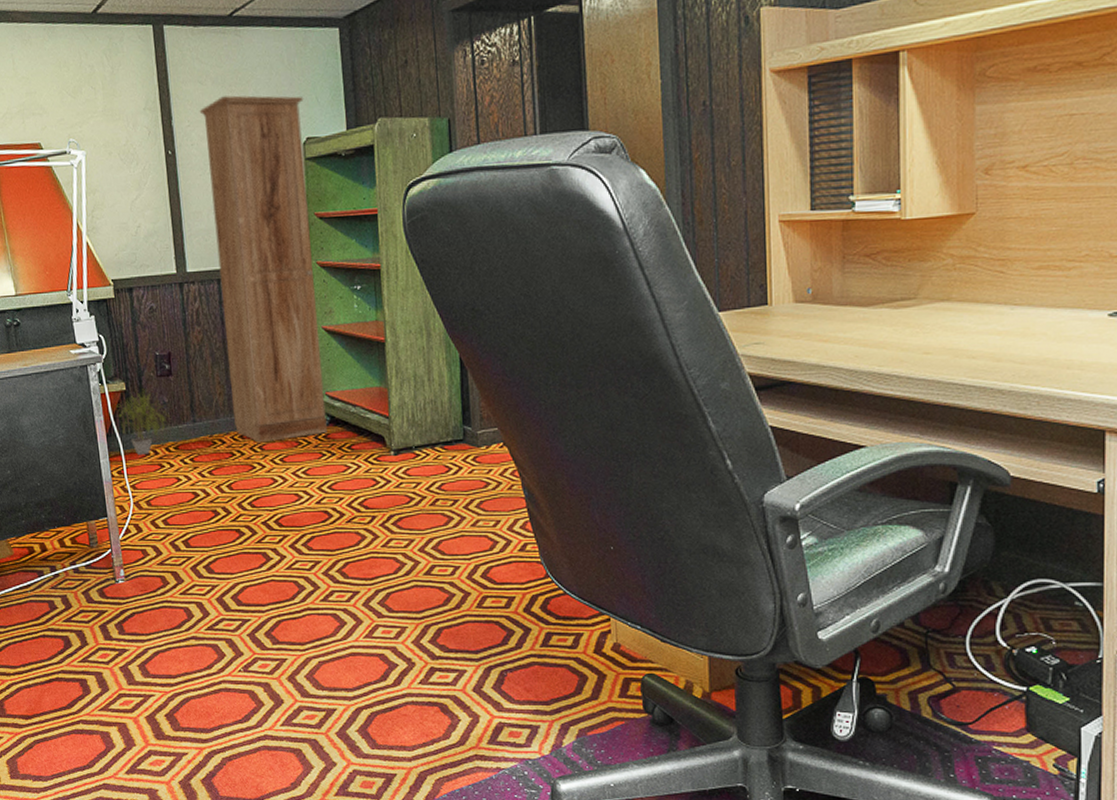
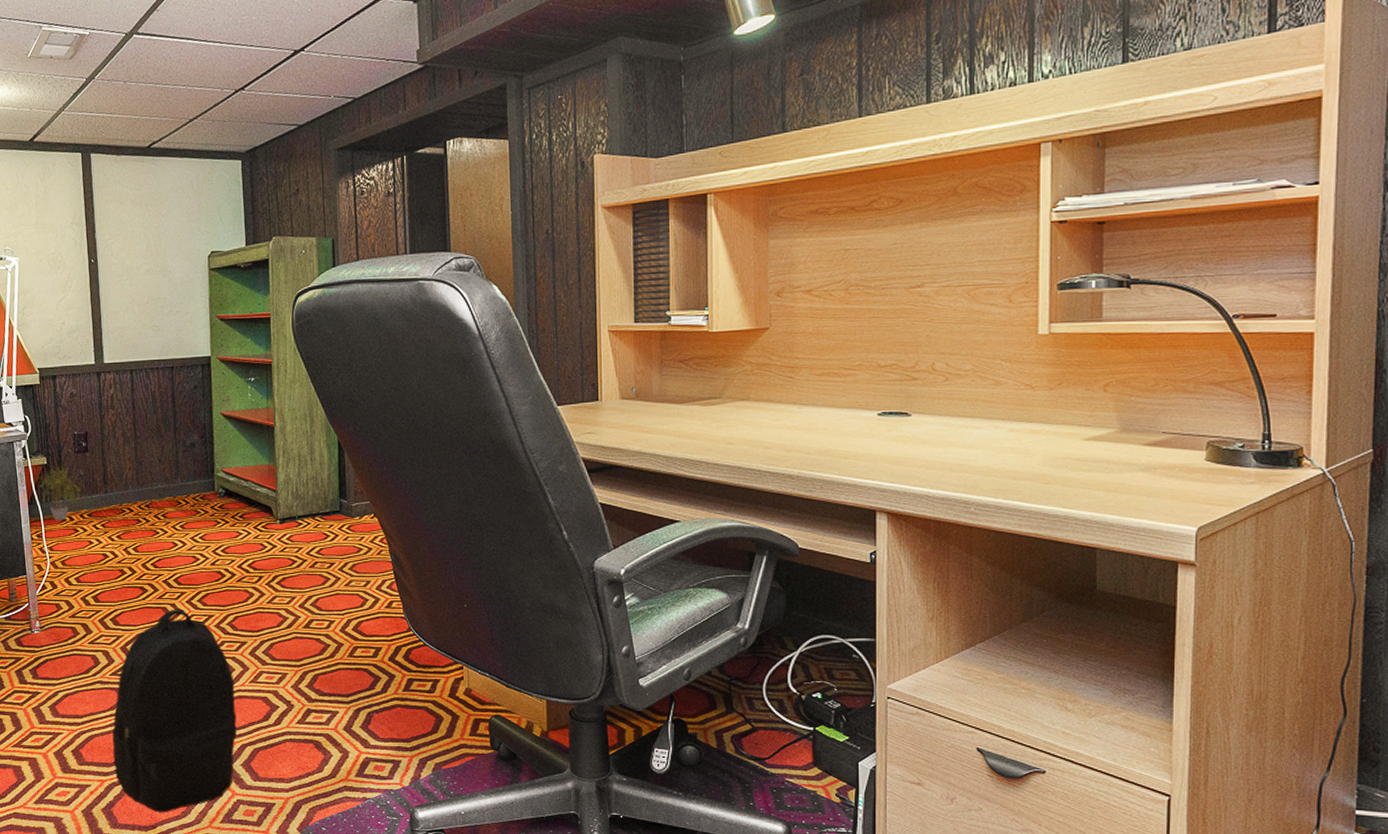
cabinet: present [199,95,327,443] -> none [119,214,222,512]
backpack: none [210,554,352,785] -> present [112,609,238,813]

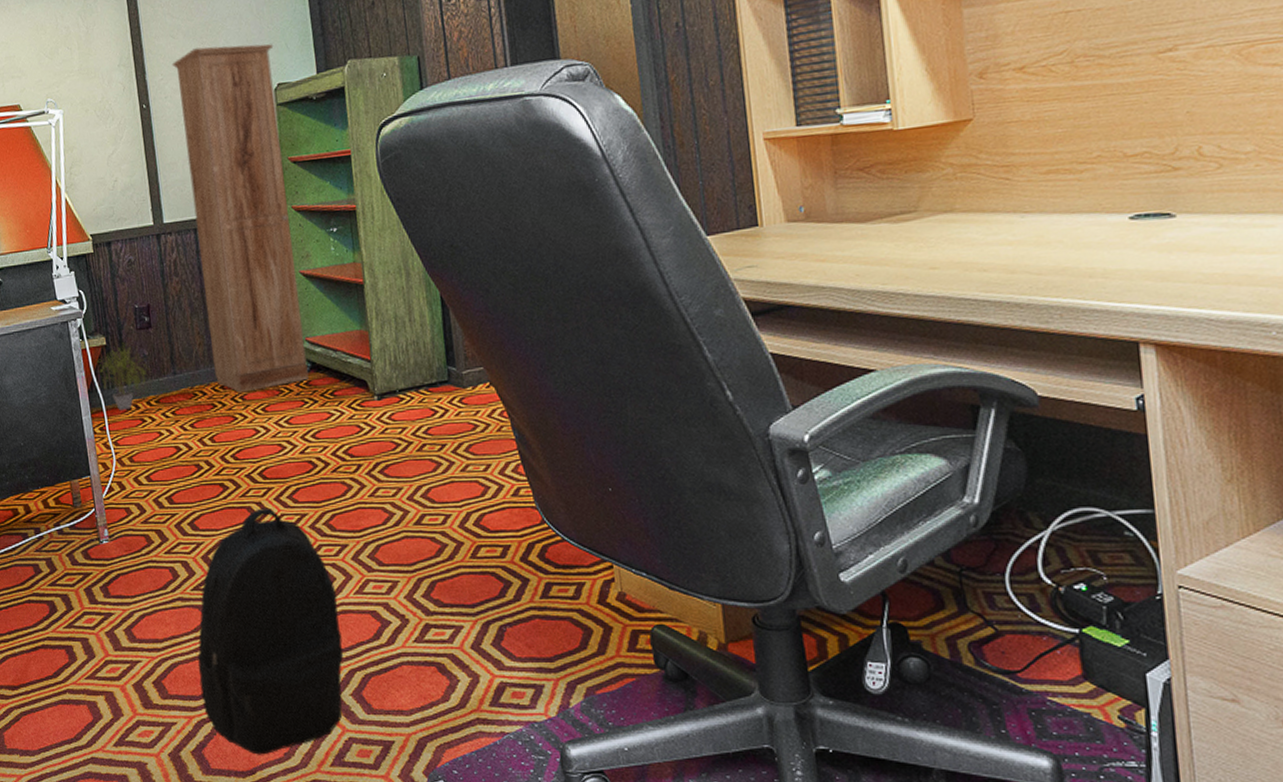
cabinet: none [119,214,222,512] -> present [172,44,309,393]

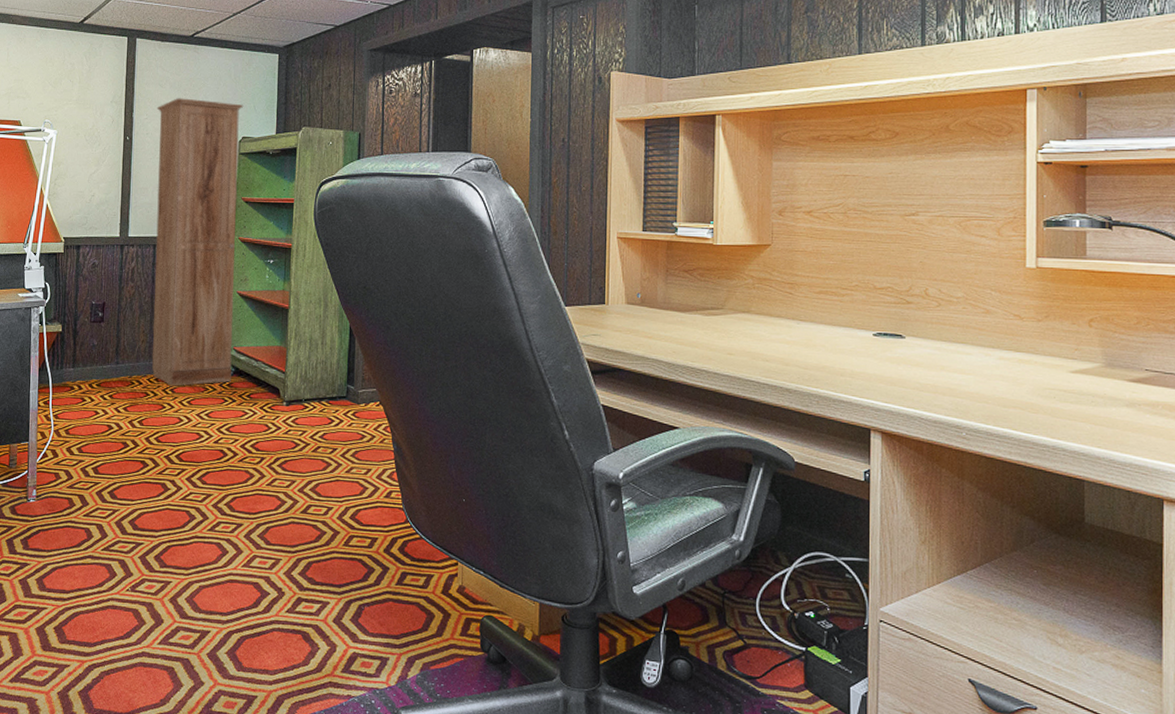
potted plant: present [97,342,150,410] -> none [50,331,97,389]
backpack: present [198,507,344,755] -> none [95,485,227,700]

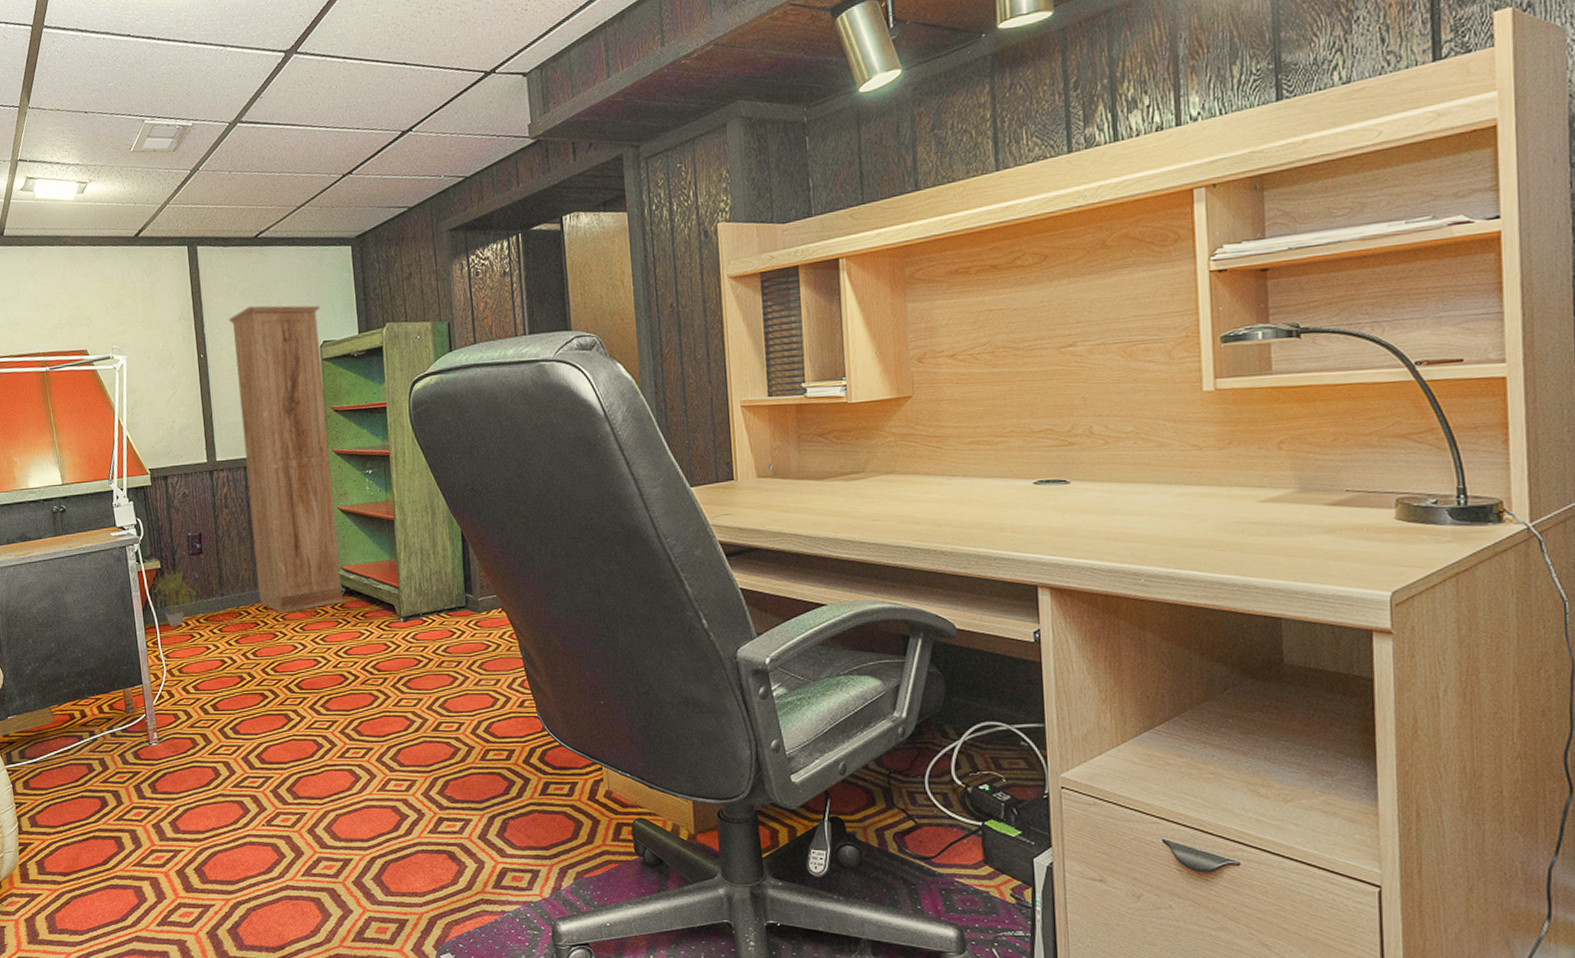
potted plant: none [50,331,97,389] -> present [151,566,200,627]

